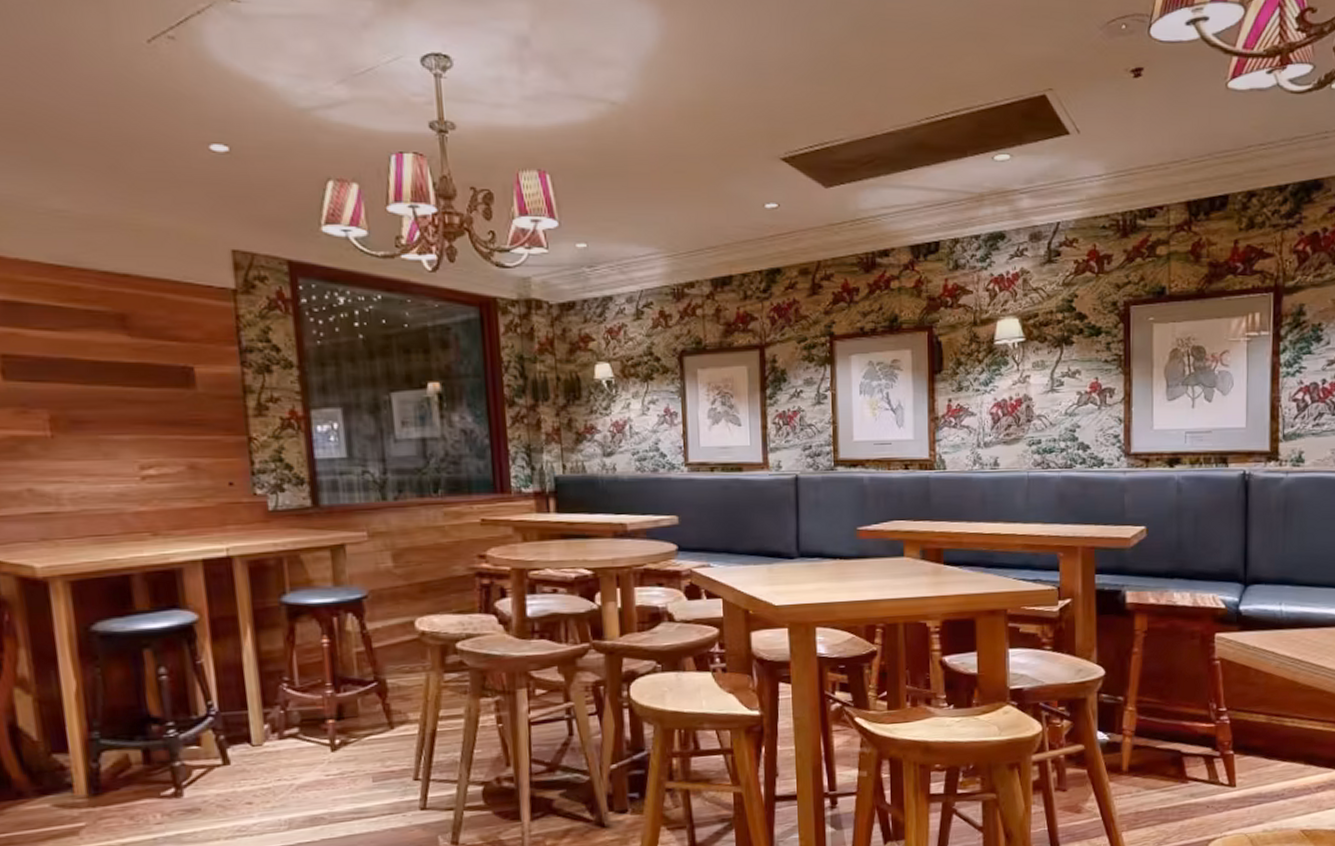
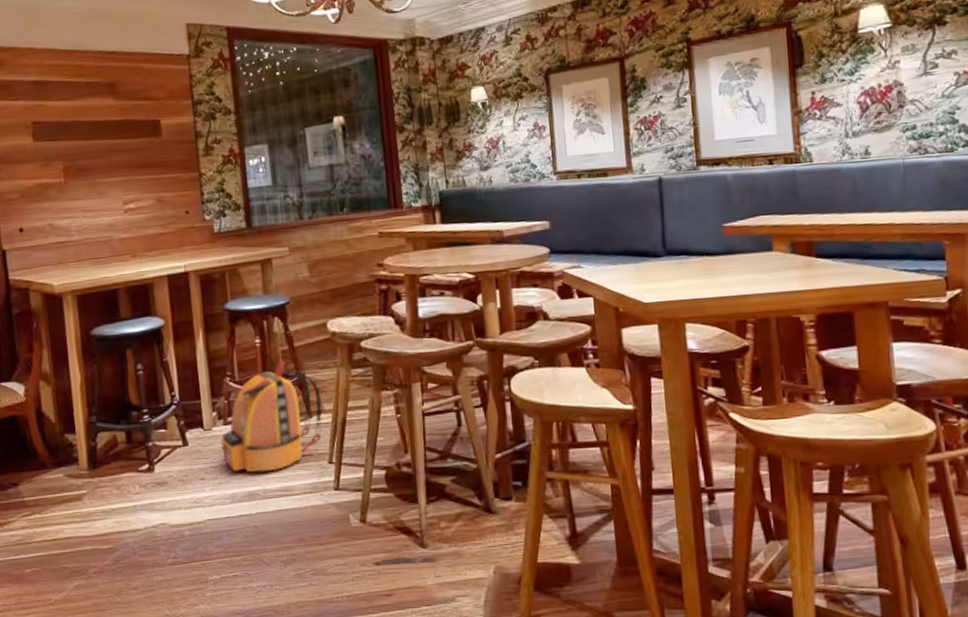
backpack: none [273,663,408,794] -> present [220,360,323,473]

